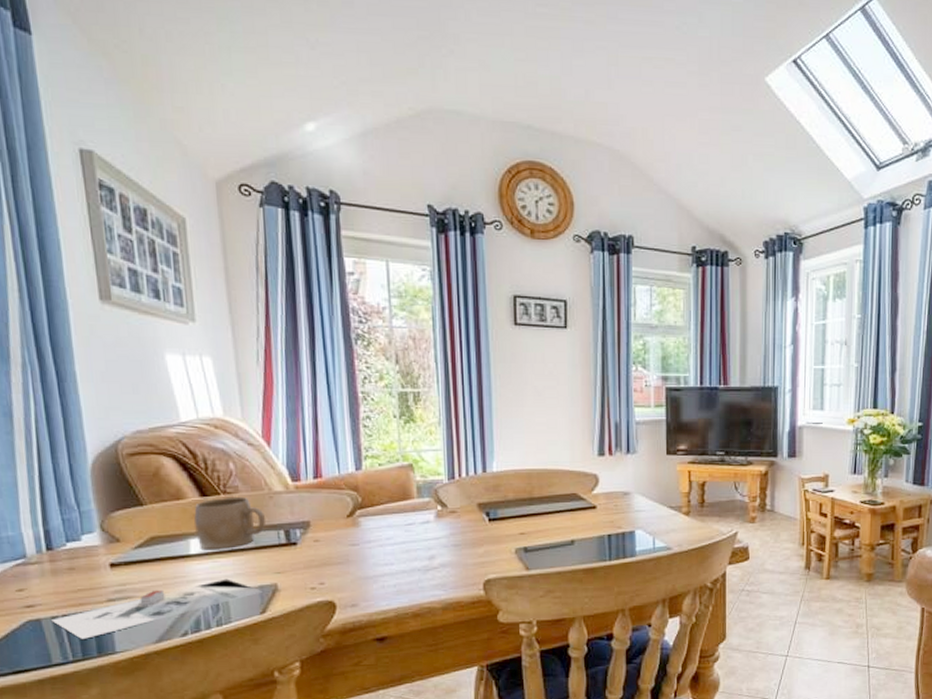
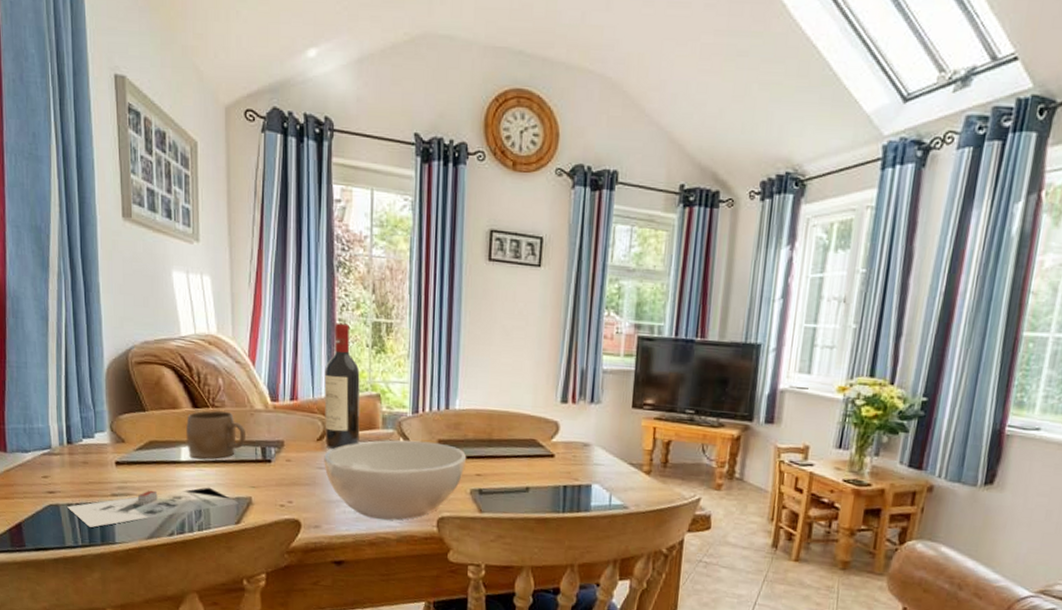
wine bottle: none [349,396,394,525] -> present [324,323,360,450]
bowl: none [356,506,509,589] -> present [324,440,467,520]

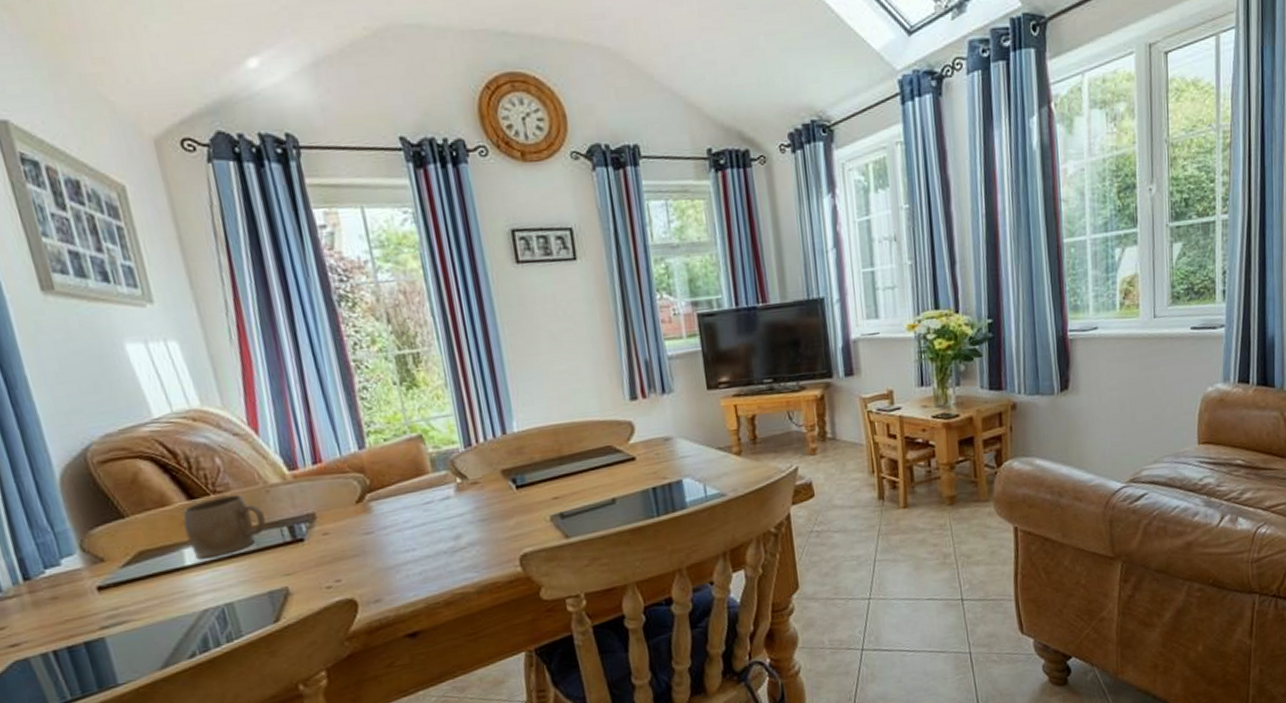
architectural model: present [67,487,240,528] -> none [41,588,275,675]
wine bottle: present [324,323,360,450] -> none [347,363,409,510]
bowl: present [324,440,467,520] -> none [368,473,540,576]

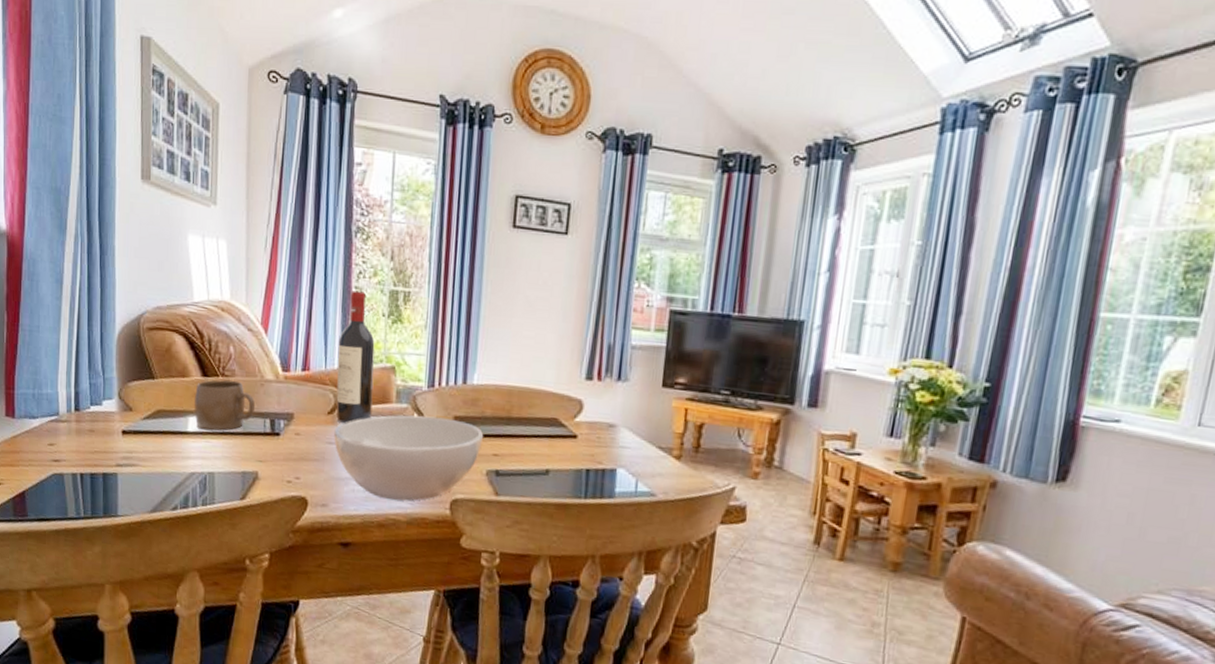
wine bottle: none [347,363,409,510] -> present [336,290,375,424]
bowl: none [368,473,540,576] -> present [334,415,484,501]

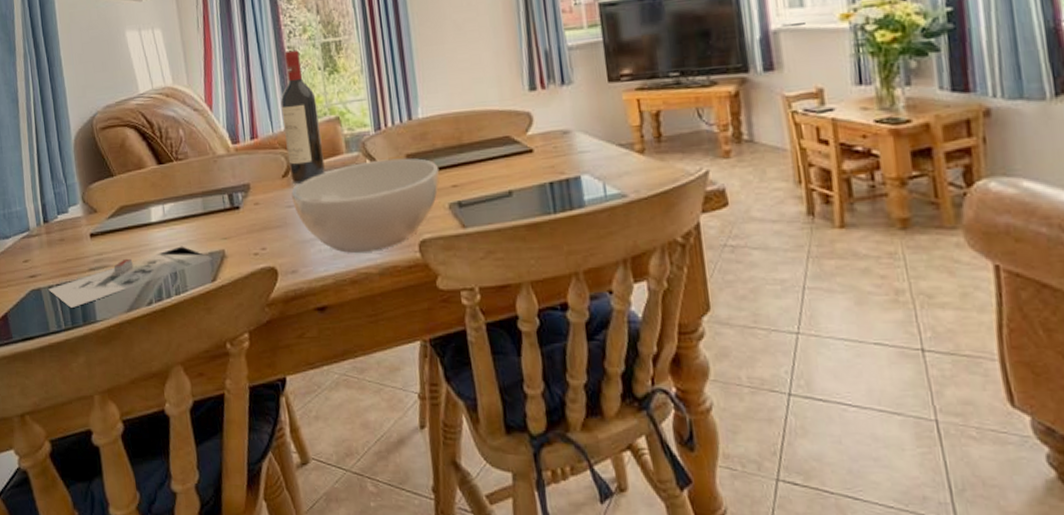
architectural model: none [71,460,246,499] -> present [48,246,214,308]
mug: present [193,380,255,432] -> none [153,163,212,218]

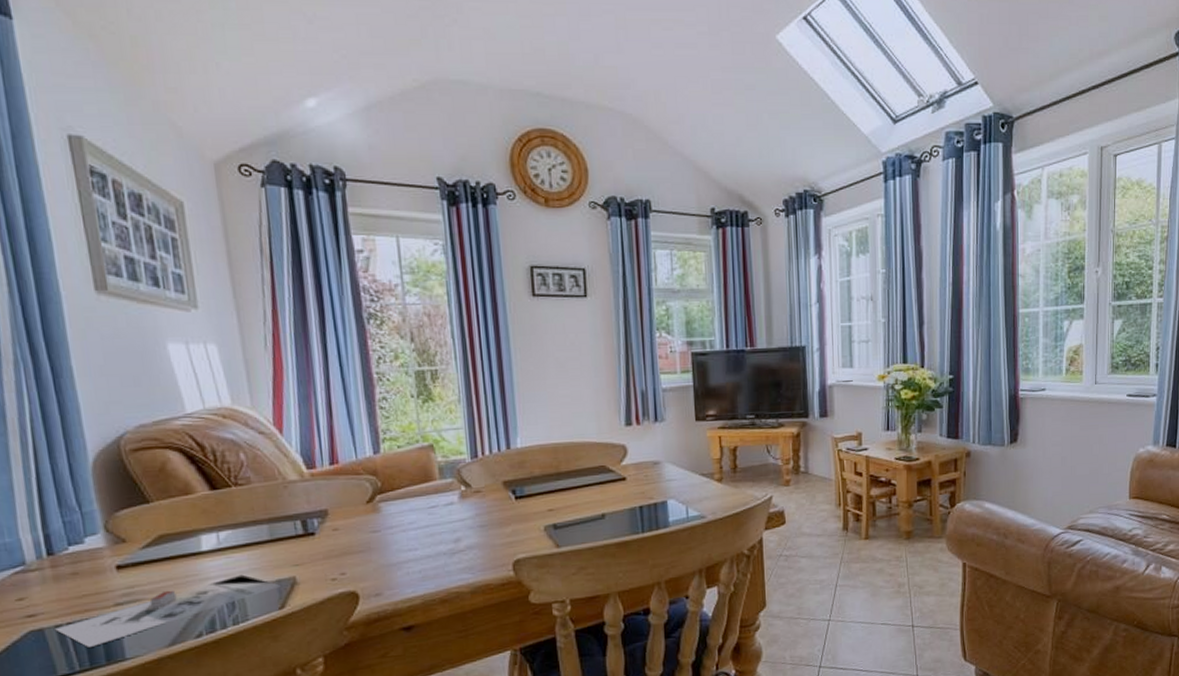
wine bottle: present [280,50,325,185] -> none [366,376,416,510]
bowl: present [291,158,440,253] -> none [377,484,537,575]

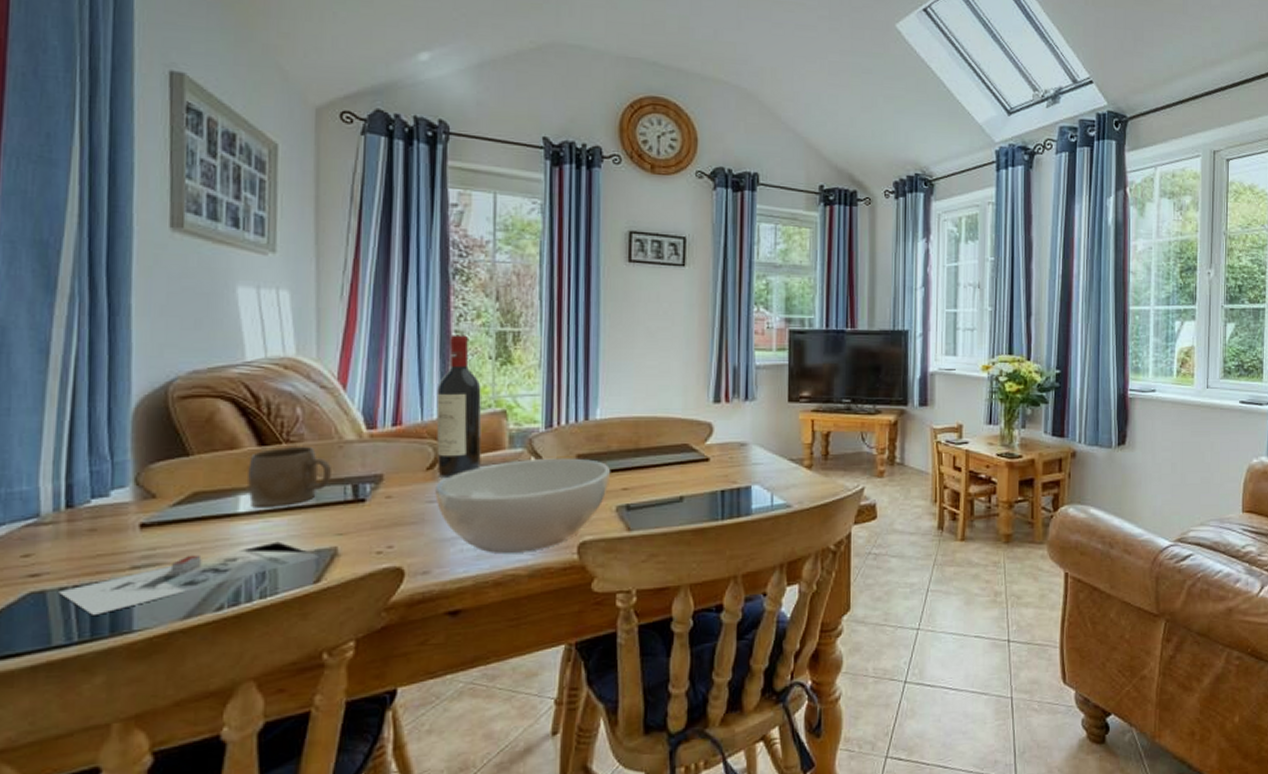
mug: none [204,489,281,546] -> present [246,447,331,508]
wine bottle: none [366,376,416,510] -> present [436,335,482,479]
bowl: none [377,484,537,575] -> present [435,458,611,553]

